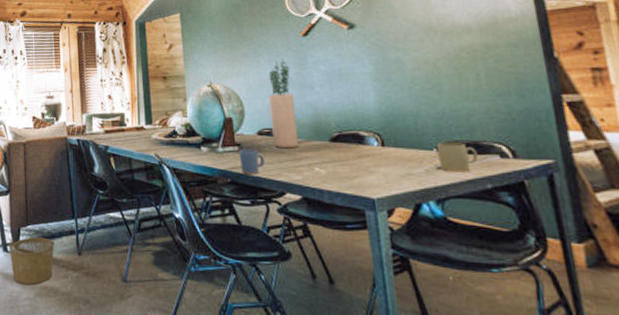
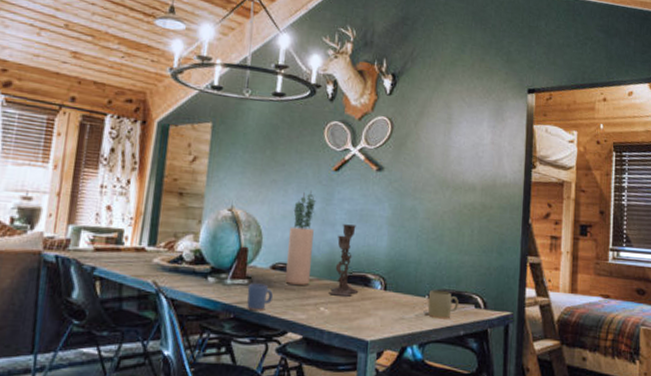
candlestick: none [319,85,352,155] -> present [329,224,358,297]

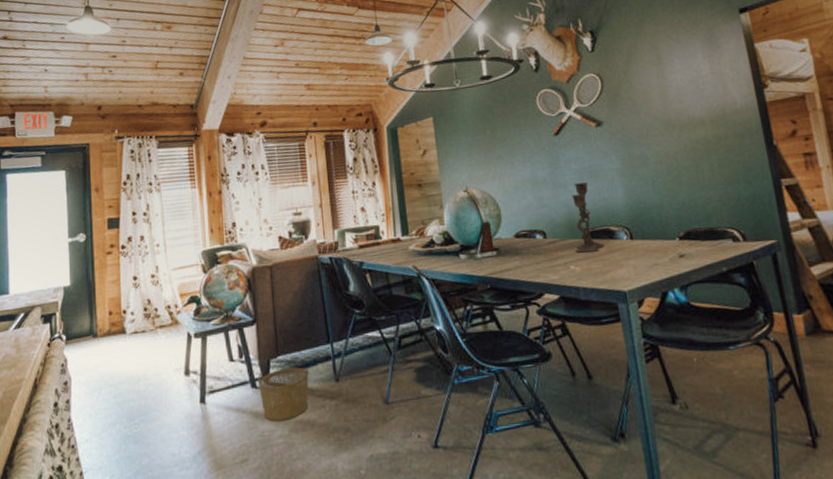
mug: present [247,283,273,310] -> none [497,252,523,278]
vase: present [285,190,316,286] -> none [523,158,554,250]
mug: present [427,289,459,319] -> none [678,230,714,259]

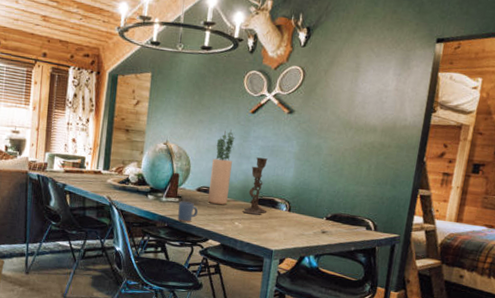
mug: none [497,252,523,278] -> present [178,201,198,222]
vase: none [523,158,554,250] -> present [208,129,235,206]

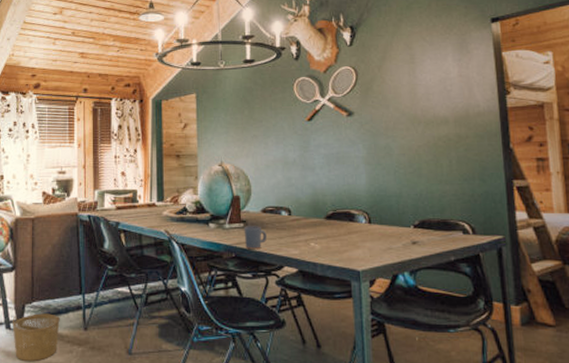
vase: present [208,129,235,206] -> none [273,141,298,226]
candlestick: present [242,157,268,215] -> none [317,167,344,232]

